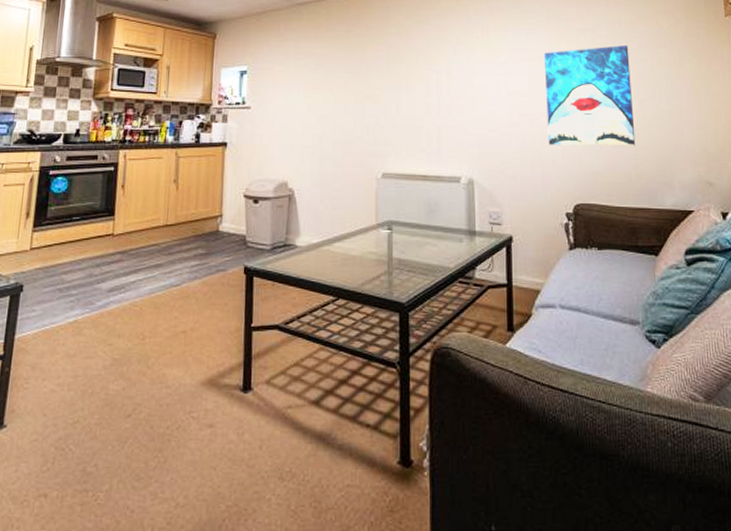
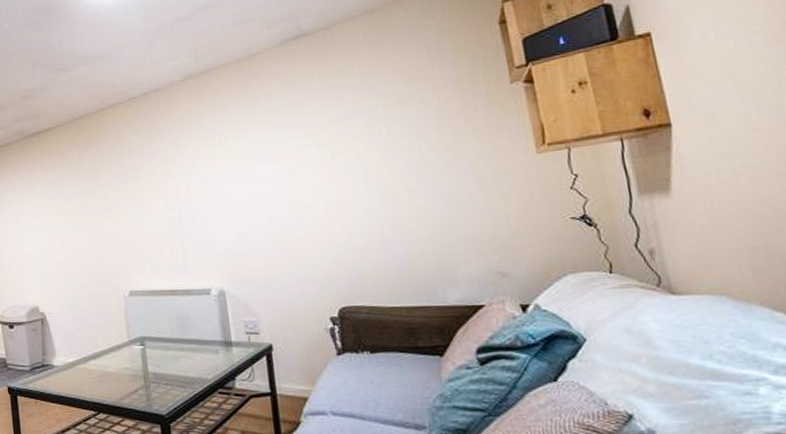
wall art: present [543,45,636,147] -> none [290,131,408,249]

